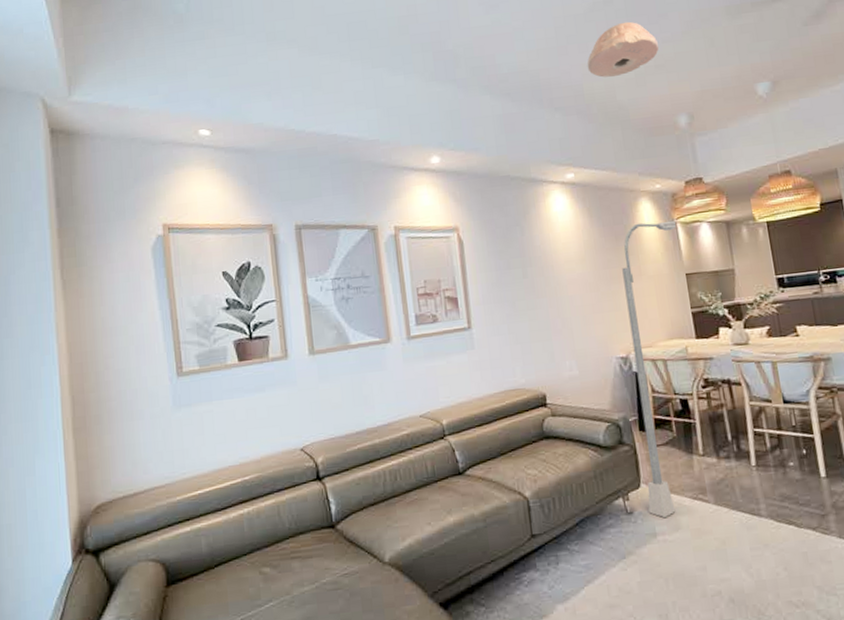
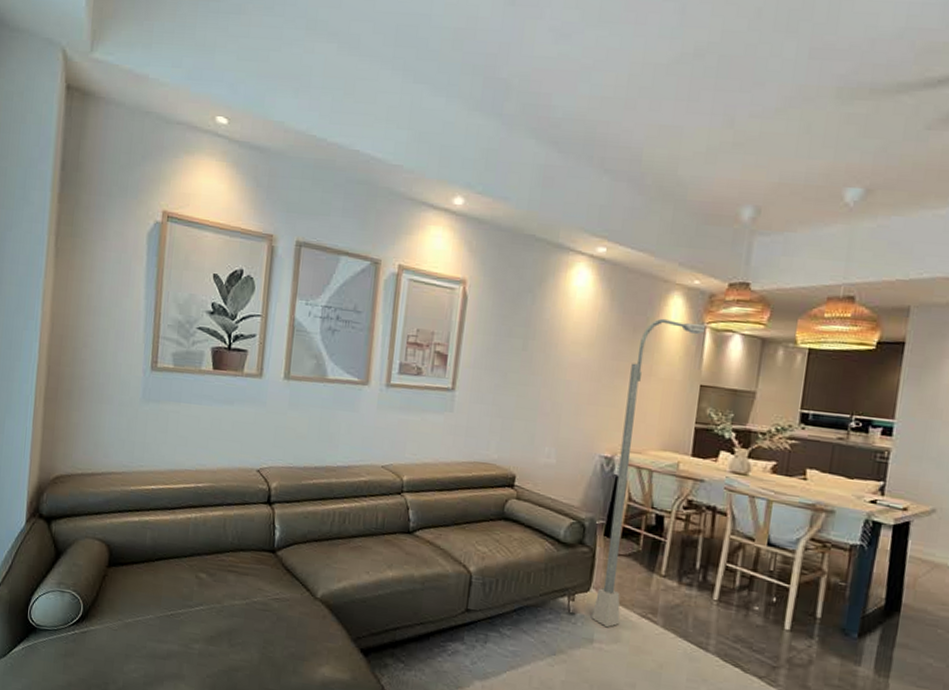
ceiling light: present [587,21,659,78] -> none [653,83,744,147]

